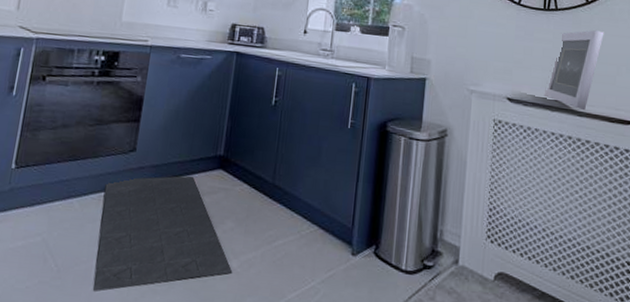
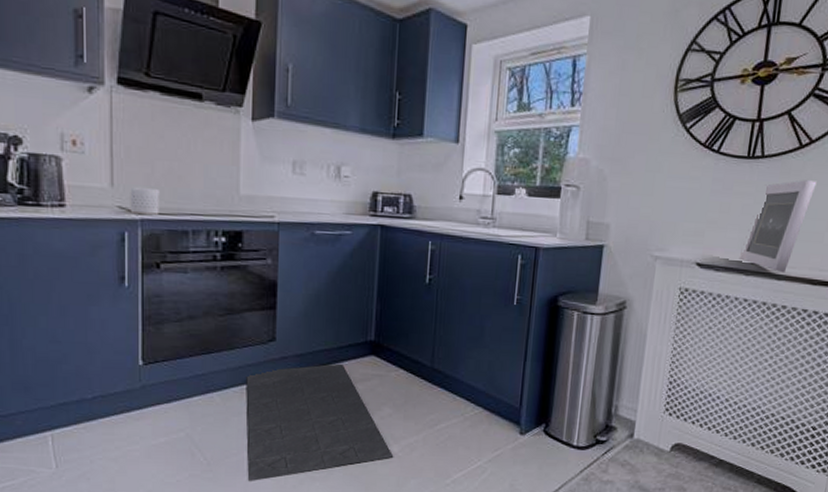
mug: none [28,11,56,35] -> present [130,188,159,215]

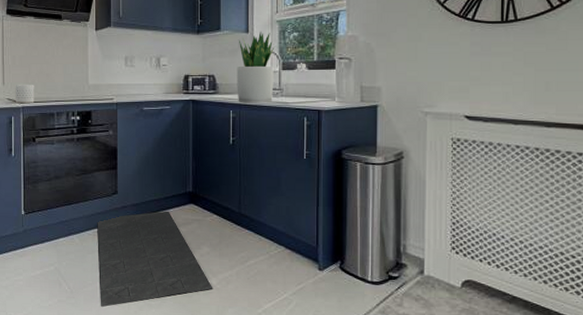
planter: none [439,143,491,235] -> present [237,32,275,103]
picture frame: present [738,179,817,273] -> none [505,35,574,121]

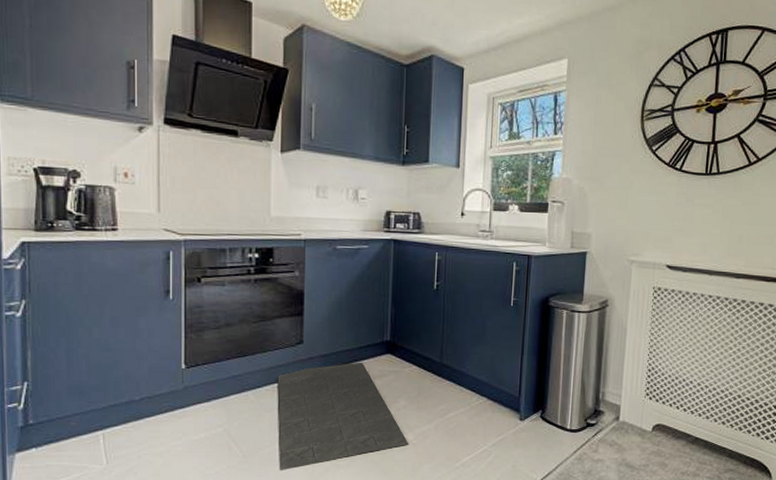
mug: present [15,85,34,104] -> none [174,212,200,236]
planter: present [237,32,275,103] -> none [444,168,487,246]

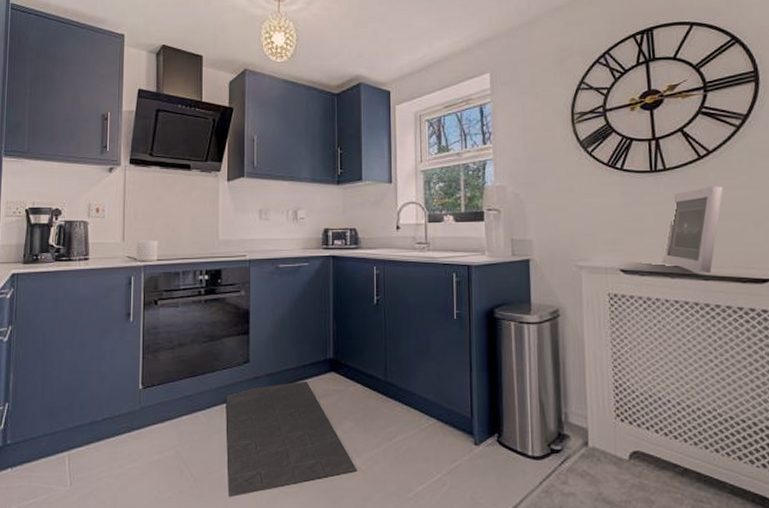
mug: none [174,212,200,236] -> present [136,241,158,262]
picture frame: none [702,191,765,272] -> present [661,185,723,274]

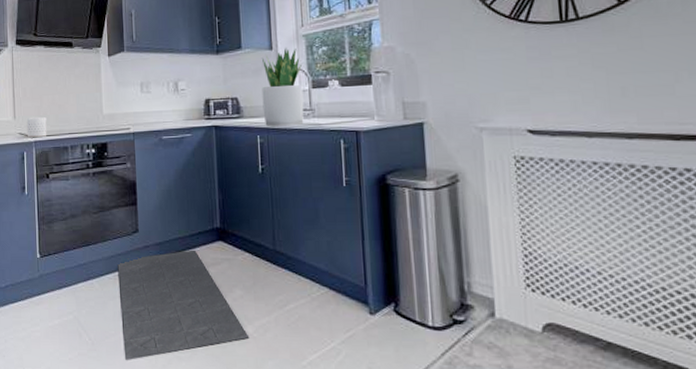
planter: none [380,182,420,259] -> present [261,48,304,127]
picture frame: present [661,185,723,274] -> none [575,33,650,131]

